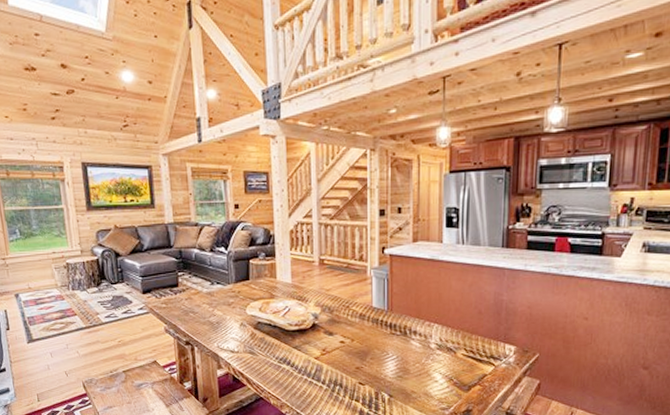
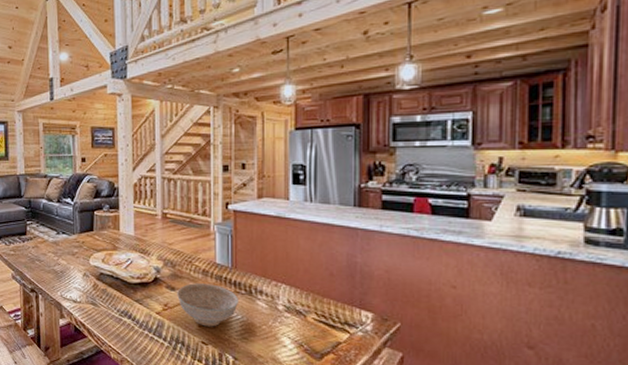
decorative bowl: none [335,327,394,368] -> present [177,283,238,327]

